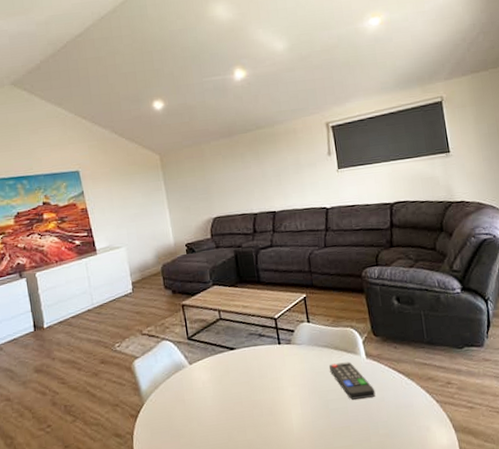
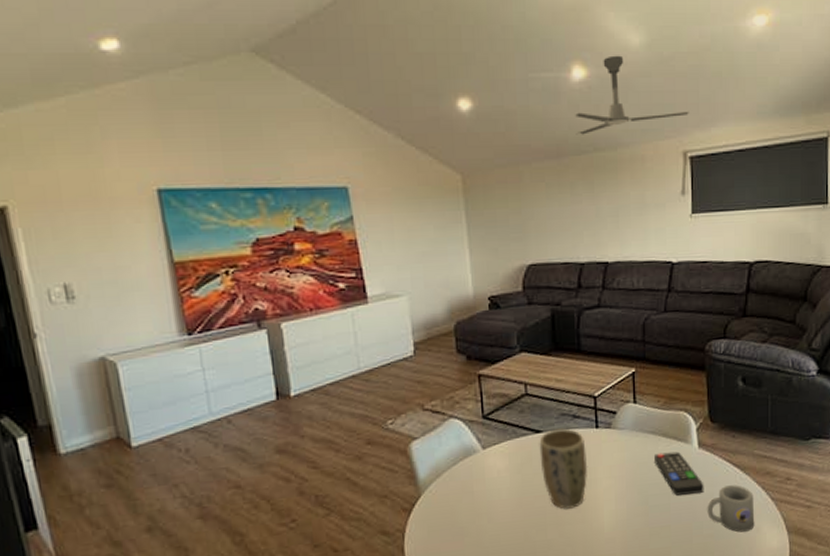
plant pot: none [233,345,275,413] -> present [539,428,588,509]
ceiling fan: none [240,58,327,119] -> present [575,55,689,135]
mug: none [380,389,425,432] -> present [707,485,755,533]

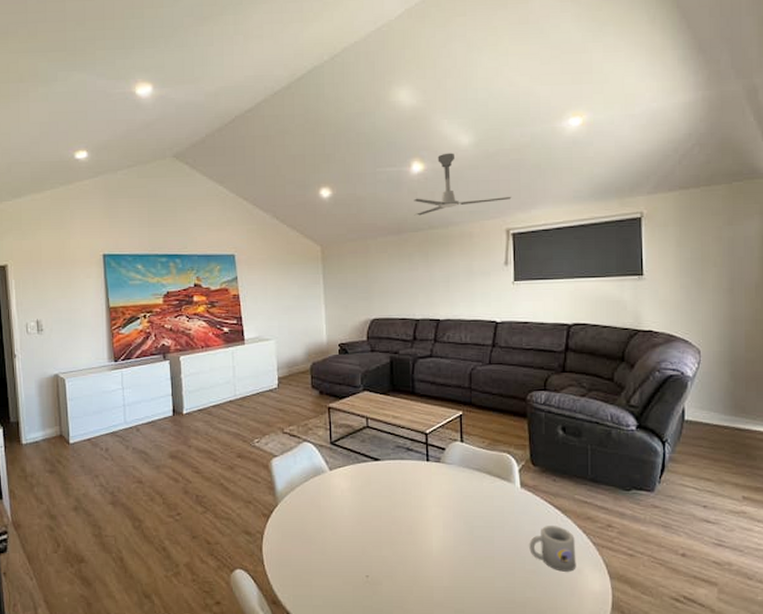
plant pot: present [539,428,588,509] -> none [377,459,419,530]
remote control: present [654,451,704,496] -> none [479,489,526,530]

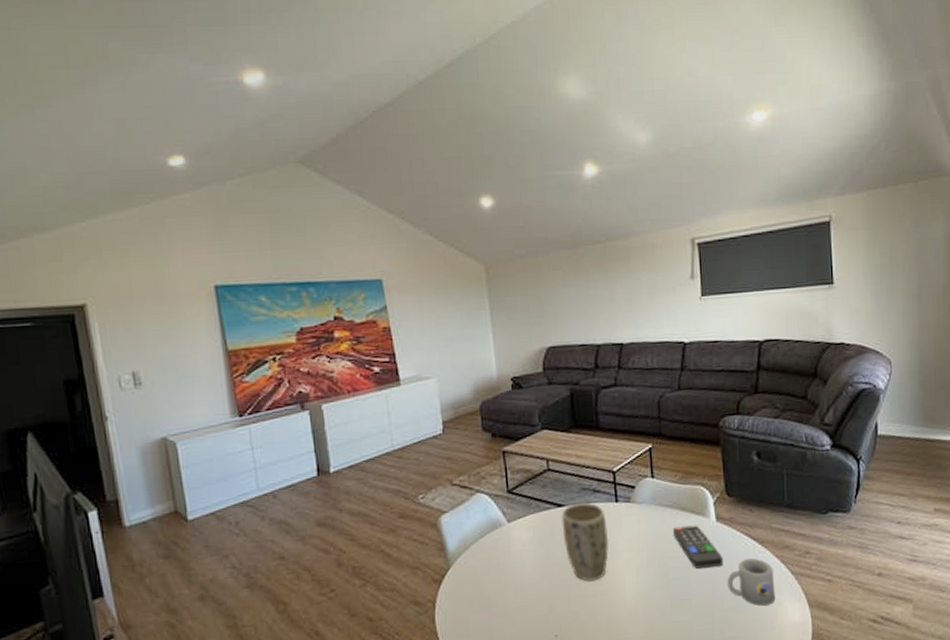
plant pot: none [377,459,419,530] -> present [561,502,609,582]
ceiling fan: present [414,153,512,216] -> none [588,153,696,226]
remote control: none [479,489,526,530] -> present [673,525,724,569]

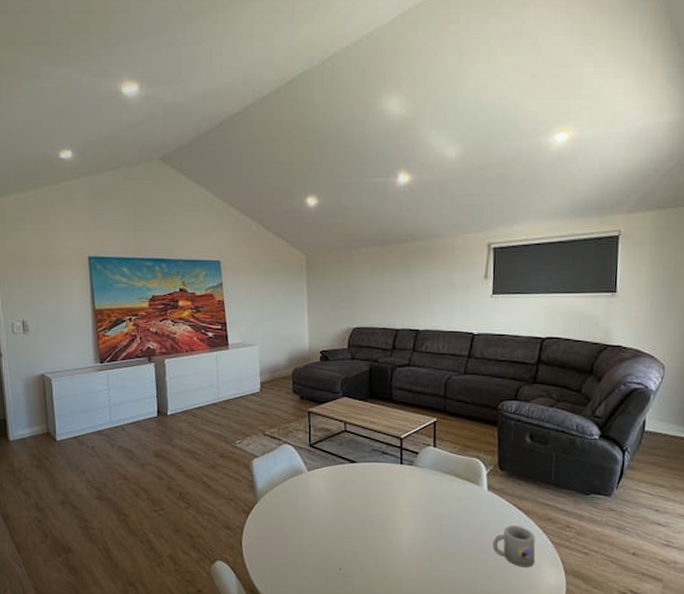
plant pot: present [561,502,609,582] -> none [353,461,392,528]
remote control: present [673,525,724,569] -> none [449,491,491,529]

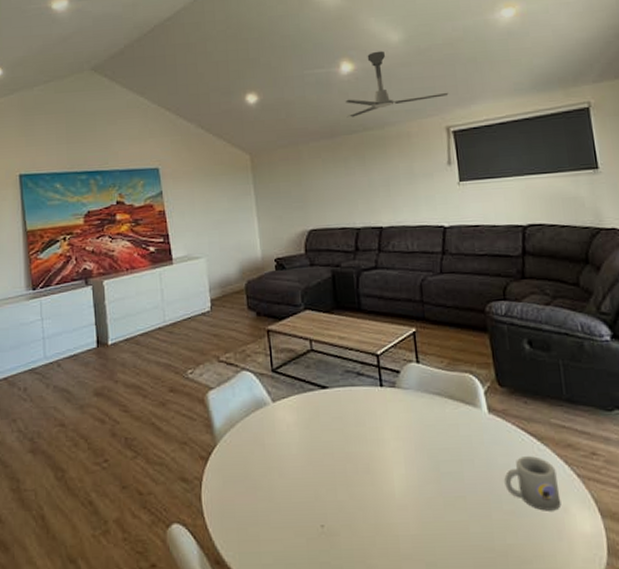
ceiling fan: none [398,165,495,227] -> present [345,51,449,118]

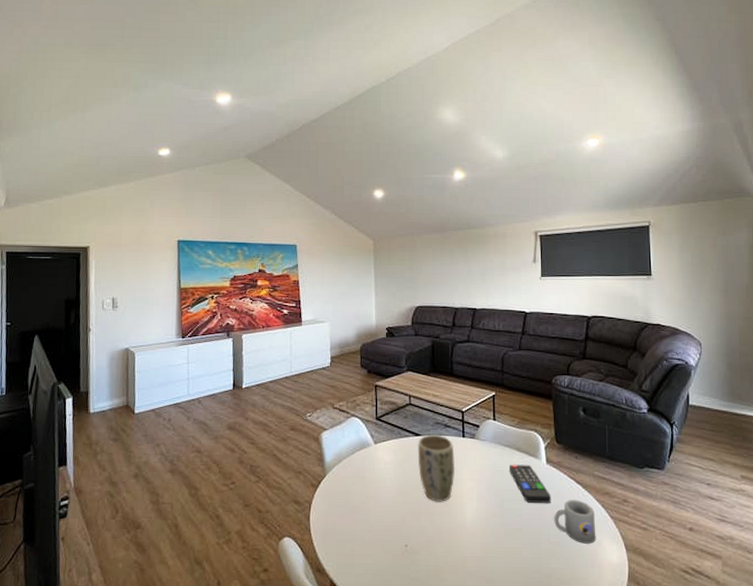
plant pot: none [325,385,375,469] -> present [418,434,455,502]
ceiling fan: present [345,51,449,118] -> none [455,164,539,217]
remote control: none [442,415,499,463] -> present [510,464,551,503]

